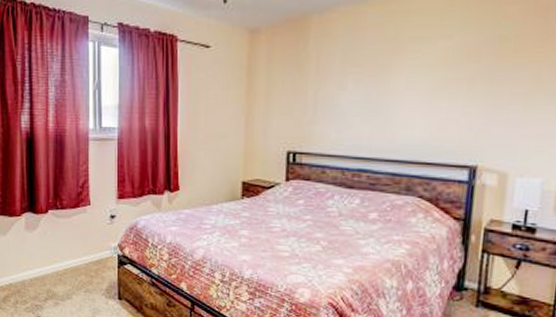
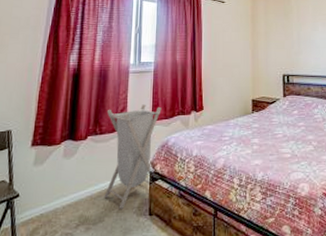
laundry hamper: none [66,178,128,289] -> present [104,104,162,209]

